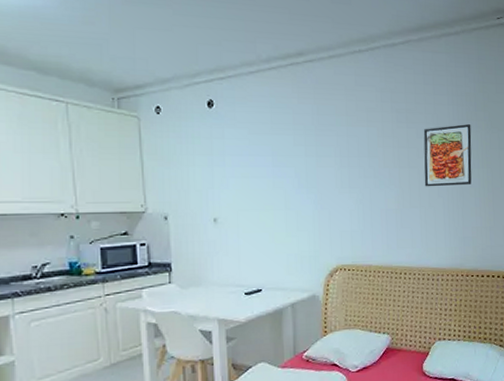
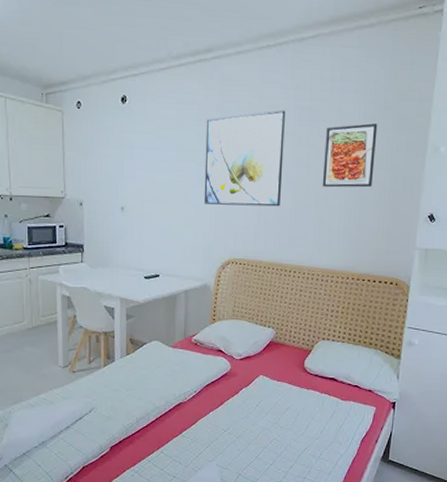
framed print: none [302,112,385,210] -> present [204,110,285,207]

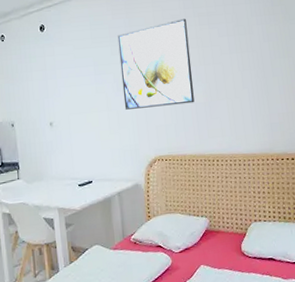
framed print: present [322,123,378,188] -> none [224,19,274,80]

